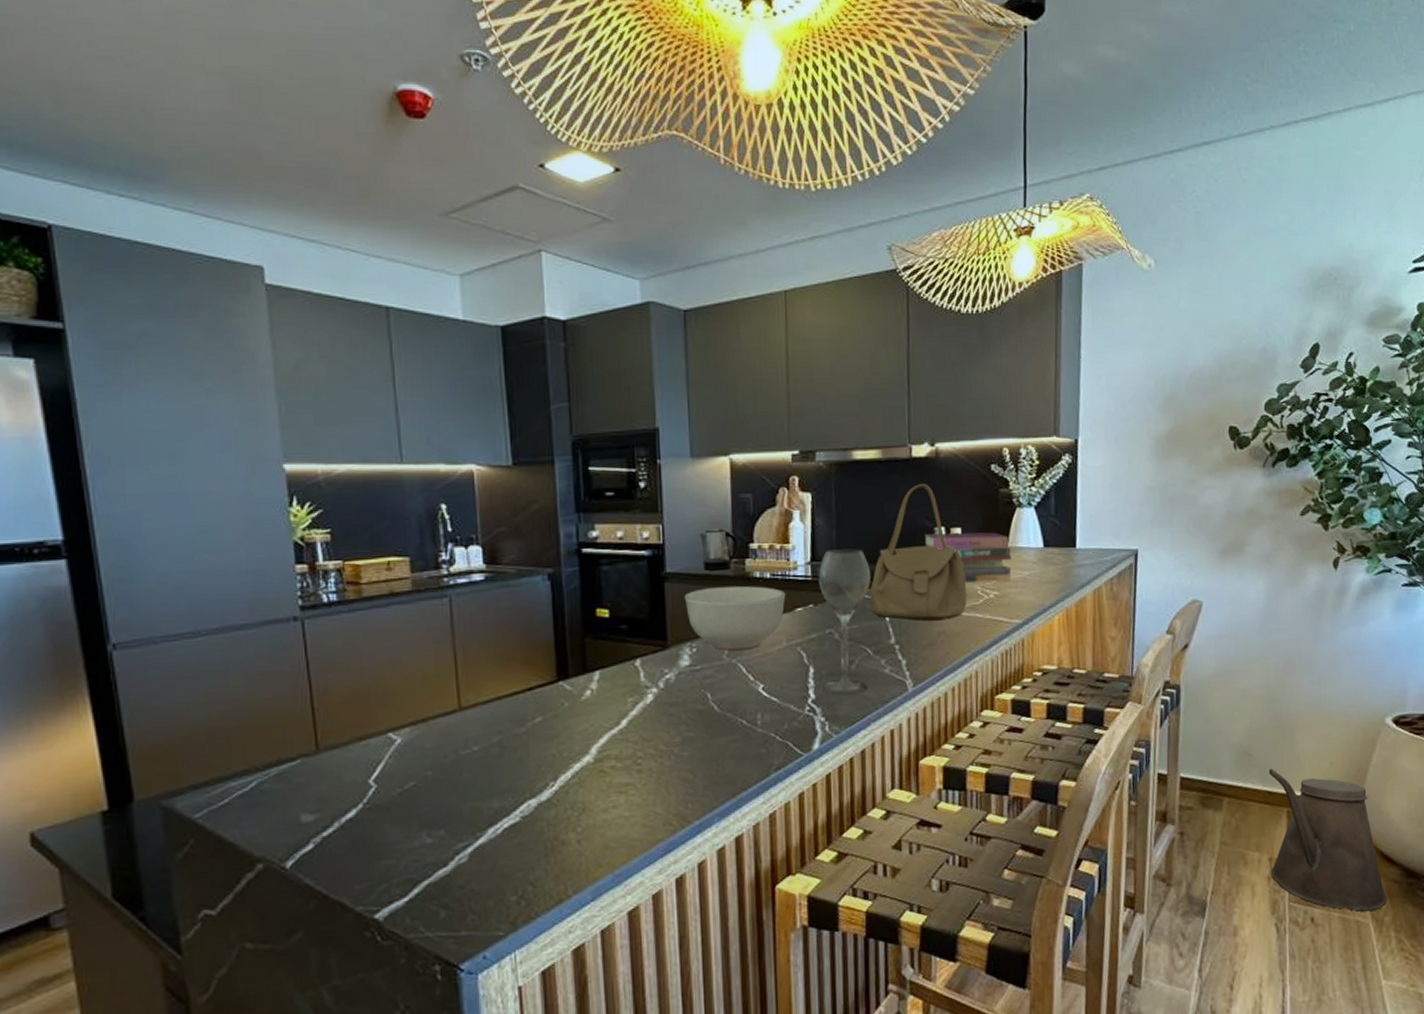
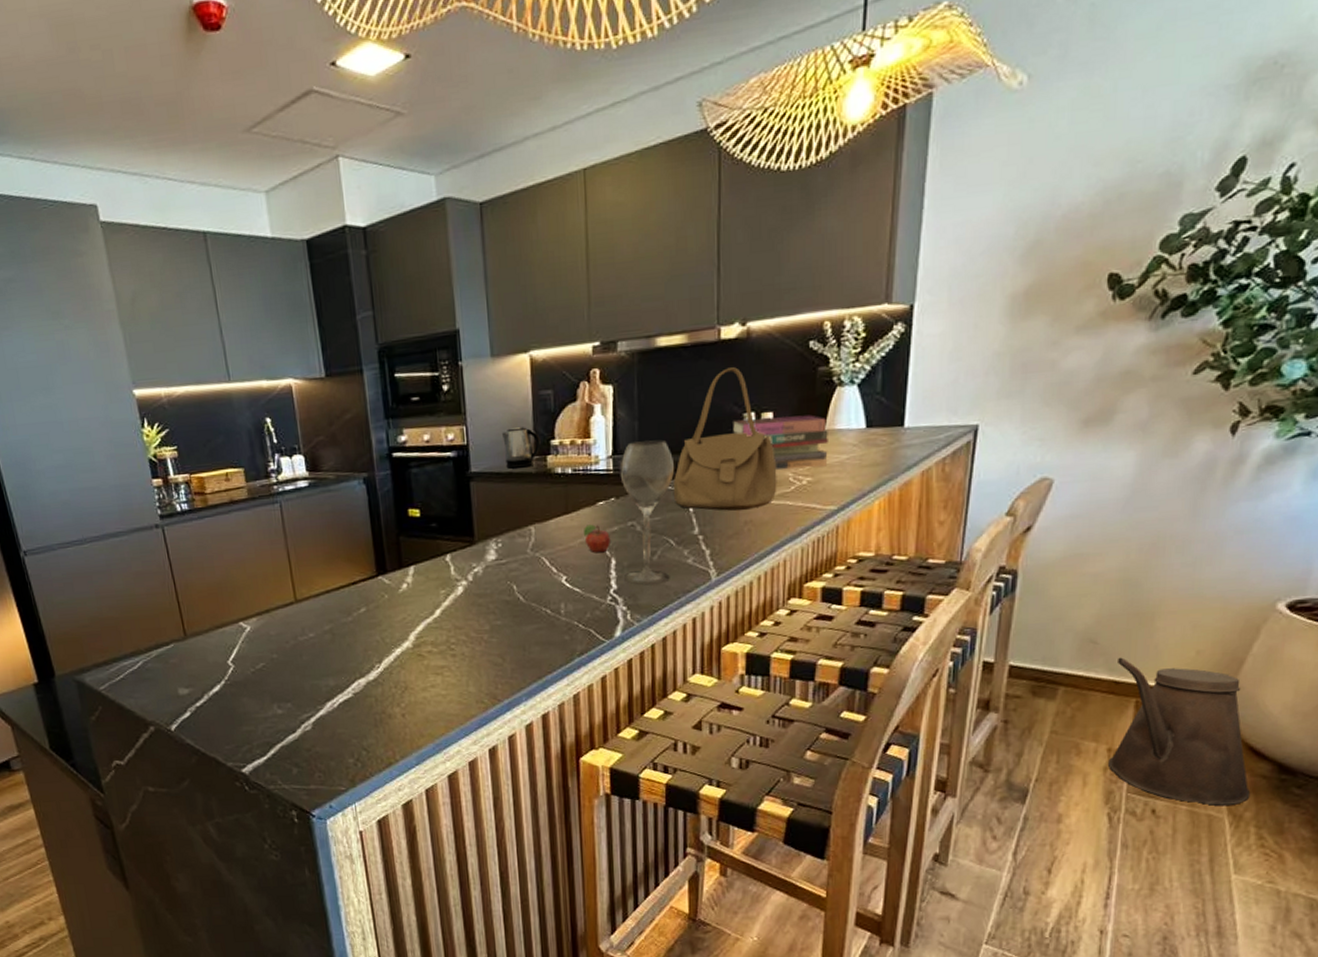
bowl: present [684,585,786,651] -> none [488,481,588,545]
fruit: none [782,631,808,662] -> present [584,524,610,554]

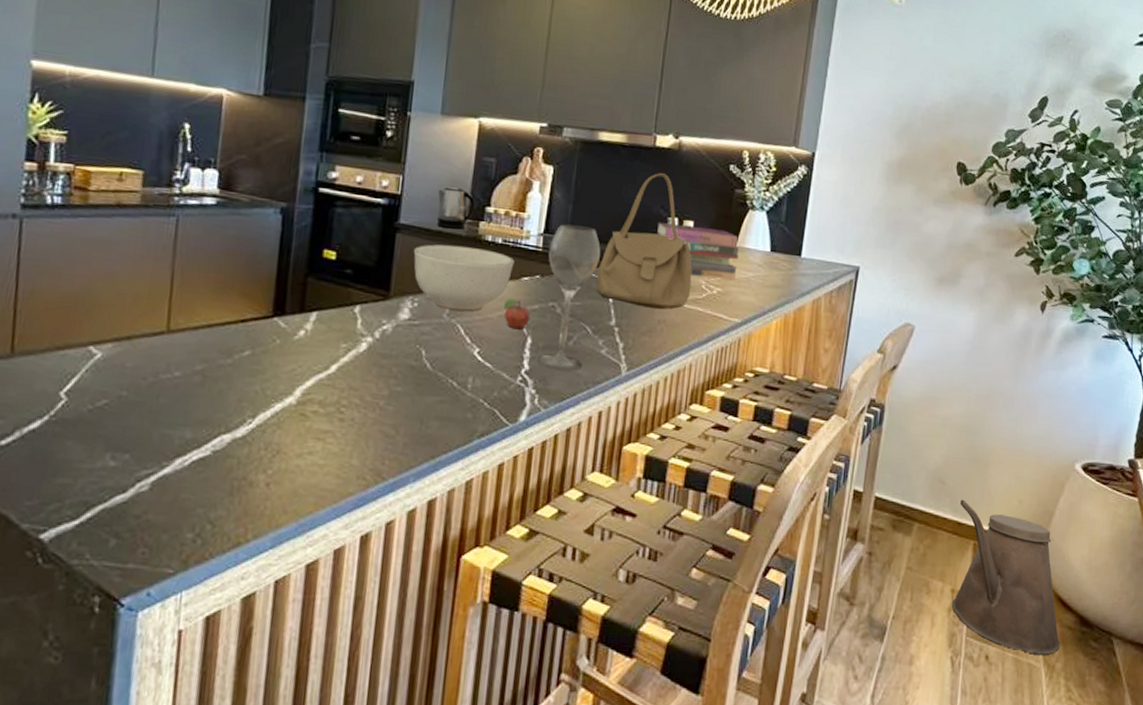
bowl: none [488,481,588,545] -> present [413,244,515,312]

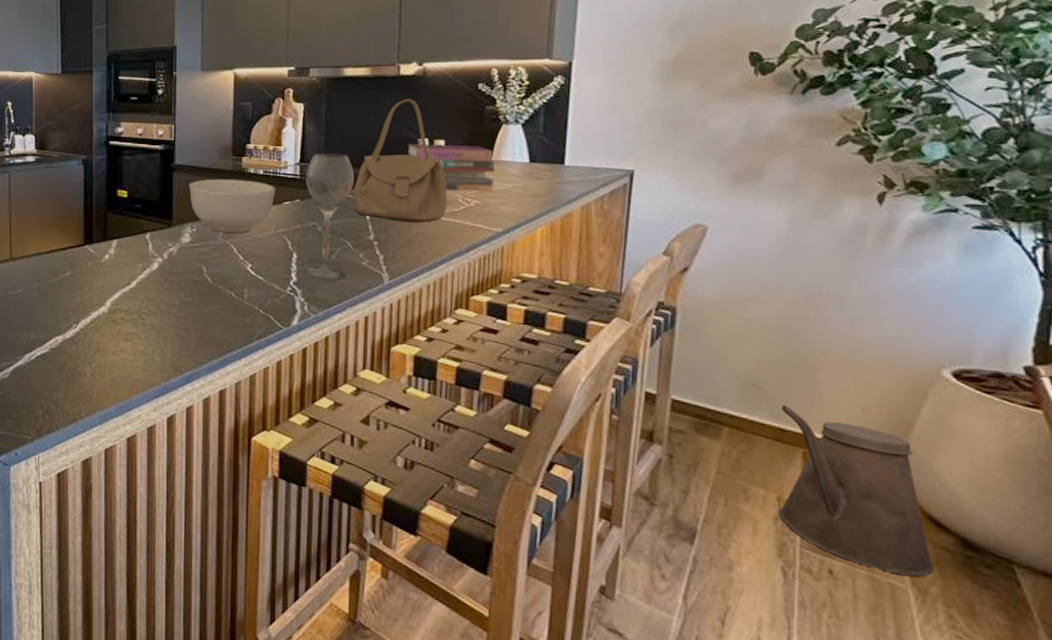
kettle: present [437,186,476,229] -> none [204,129,238,165]
fruit: present [504,298,530,331] -> none [270,220,293,248]

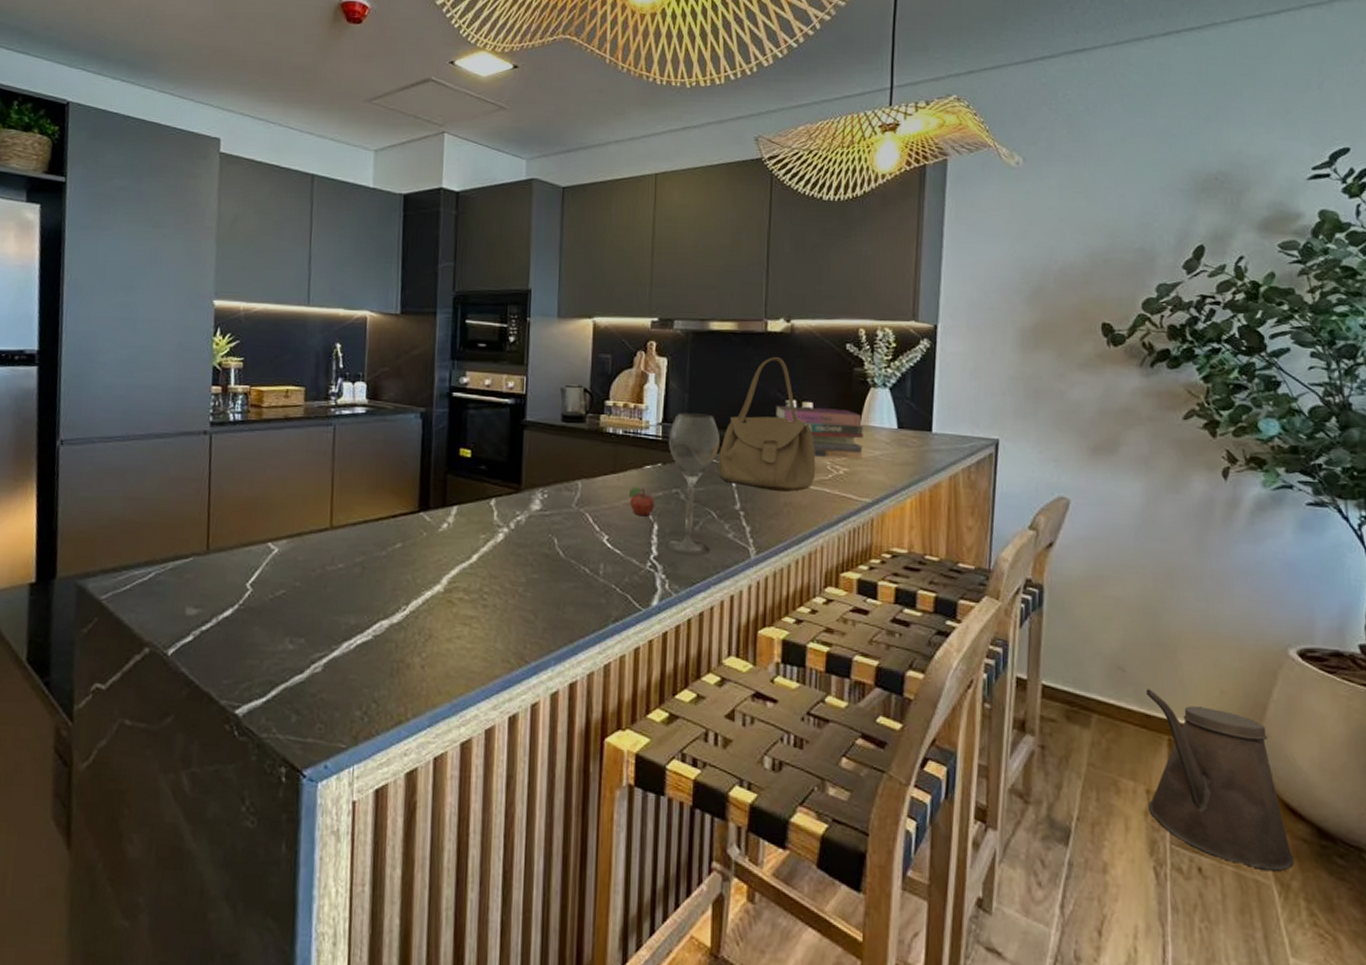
bowl: present [188,178,276,234] -> none [540,438,636,501]
kettle: none [204,129,238,165] -> present [559,383,596,423]
fruit: none [270,220,293,248] -> present [629,486,654,518]

